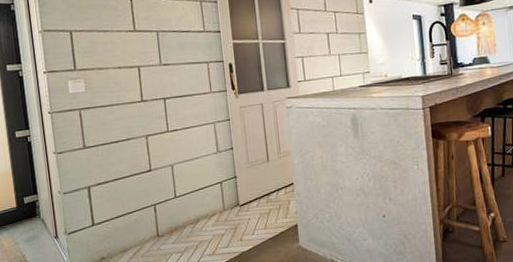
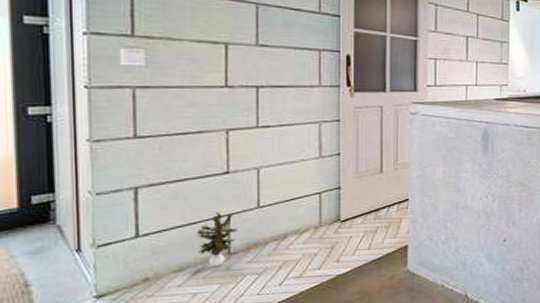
potted plant: none [133,203,163,248] -> present [197,212,239,267]

